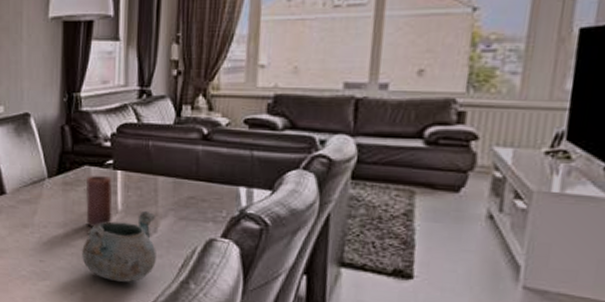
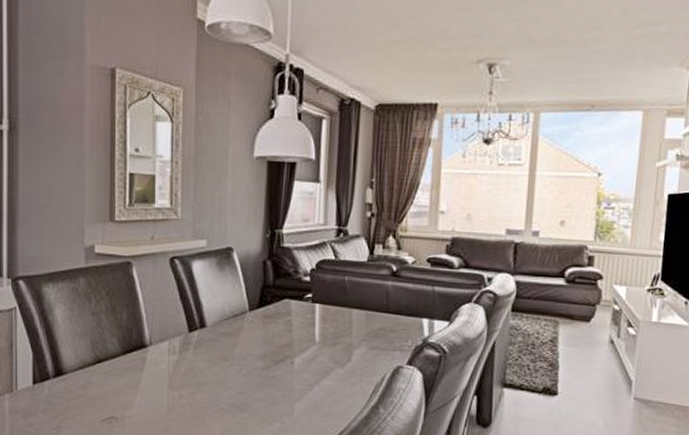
decorative bowl: present [82,210,158,283] -> none [280,341,351,411]
candle: present [85,175,113,227] -> none [285,308,311,358]

